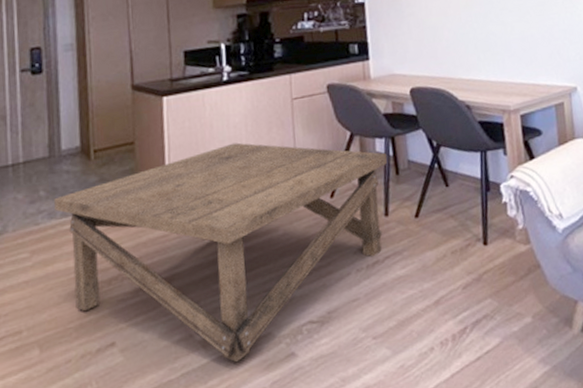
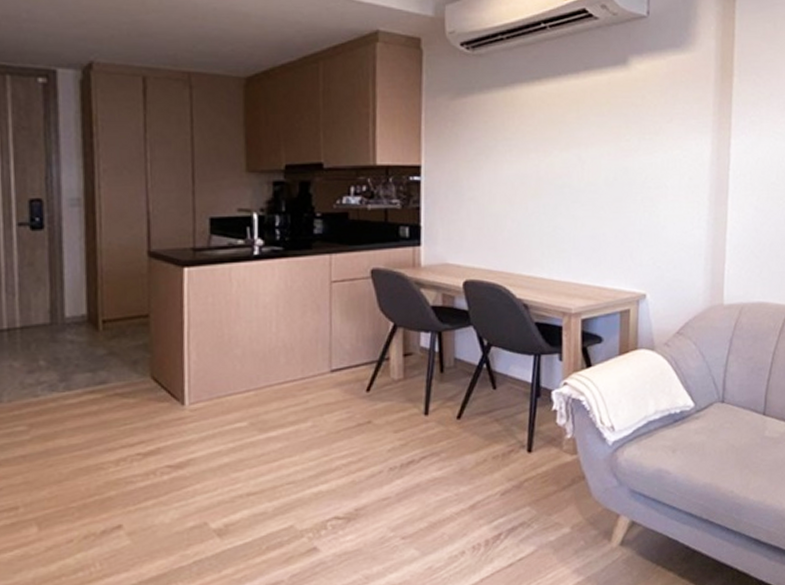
coffee table: present [54,142,387,363] -> none [56,324,432,554]

